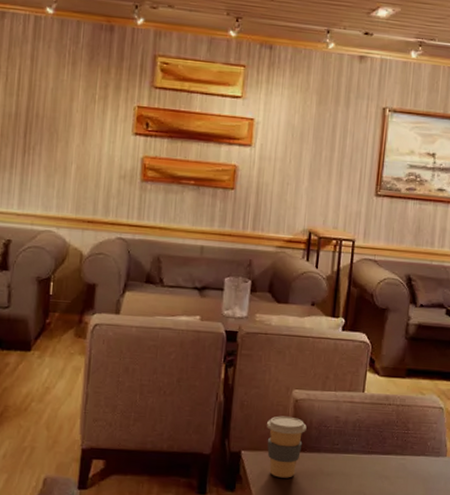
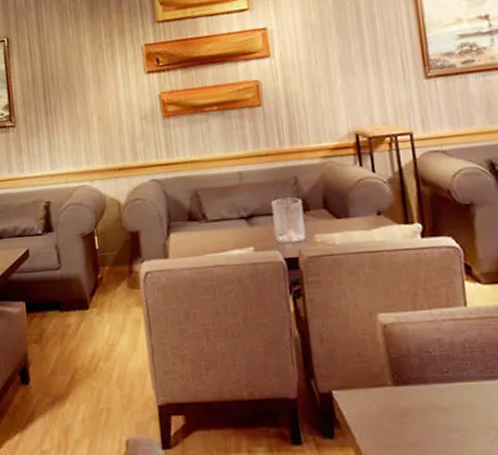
coffee cup: present [267,416,307,478] -> none [355,345,405,418]

